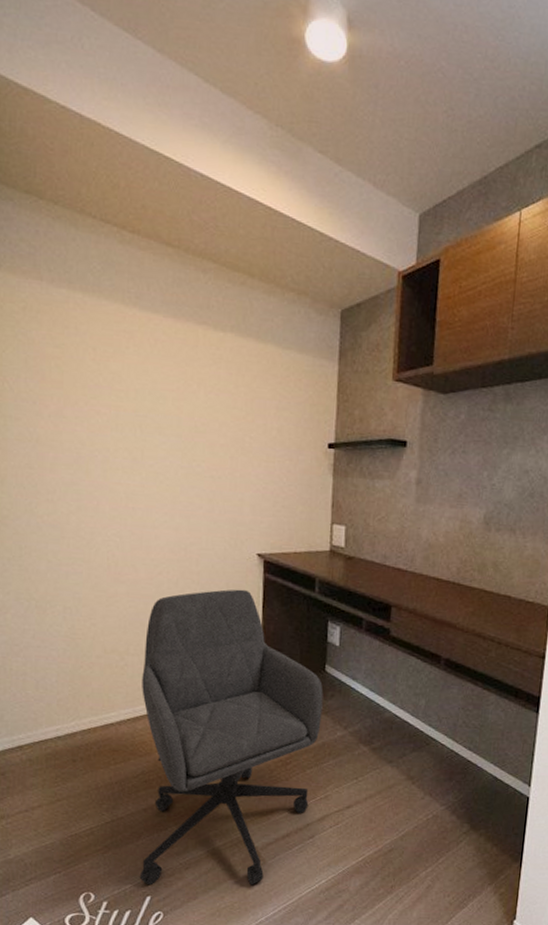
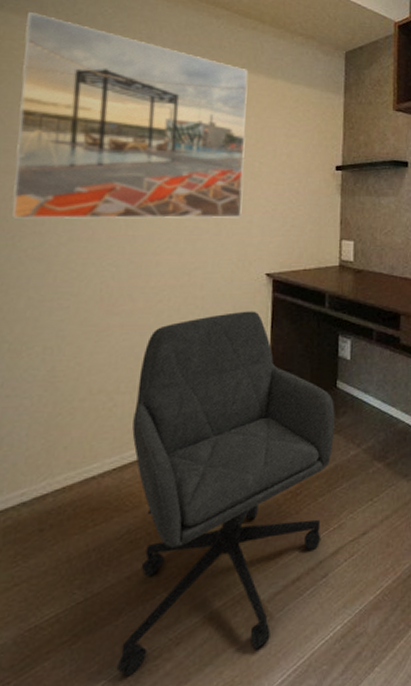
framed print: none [22,270,237,495] -> present [12,11,248,220]

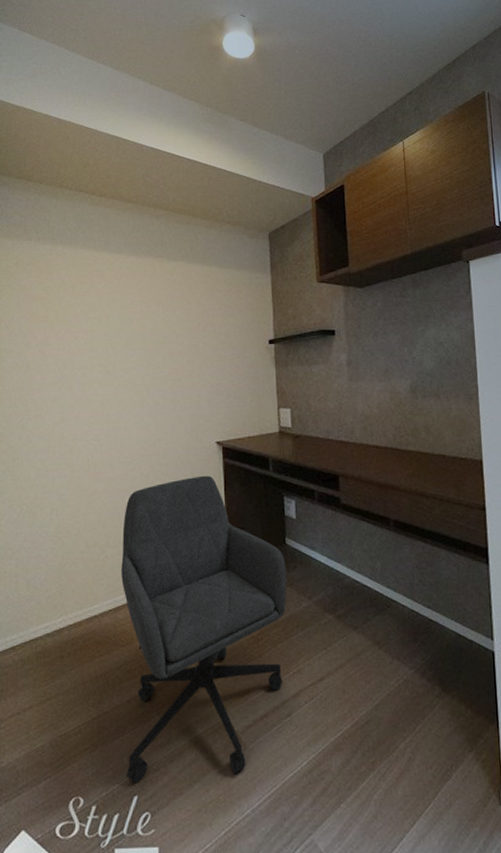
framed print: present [12,11,248,220] -> none [15,234,191,405]

